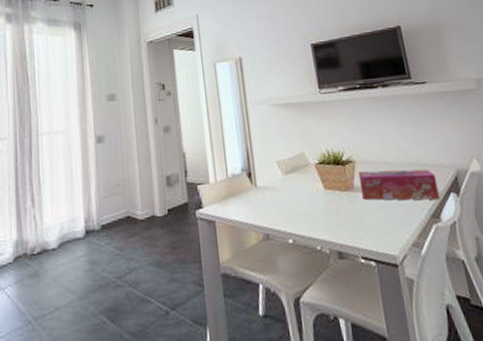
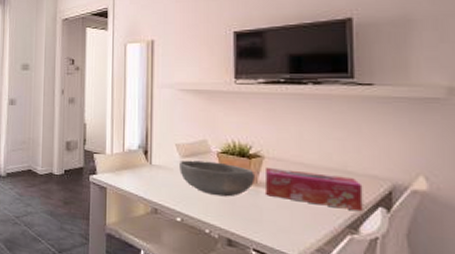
bowl: none [283,173,352,209] -> present [180,160,256,197]

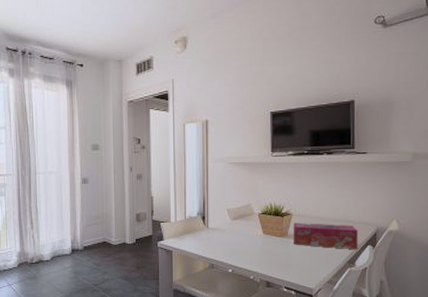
bowl: present [180,160,256,197] -> none [230,221,287,249]

